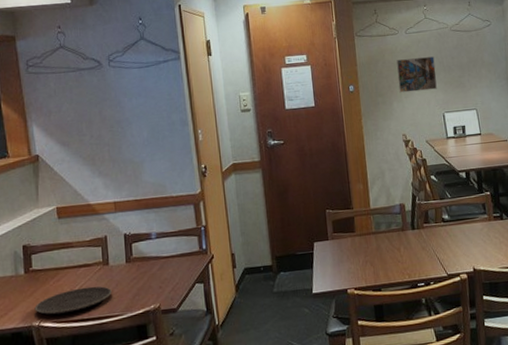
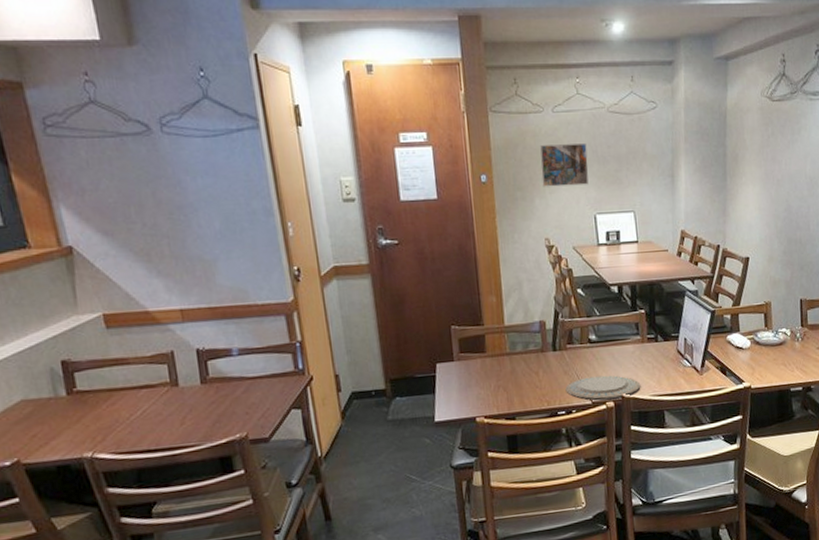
plate: present [34,286,112,315] -> none [84,411,185,445]
plate: none [423,250,490,272] -> present [565,375,641,400]

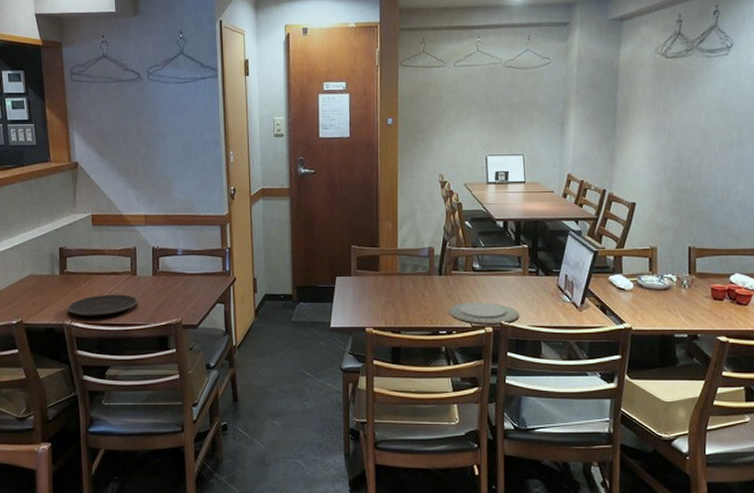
plate: none [84,411,185,445] -> present [67,294,138,316]
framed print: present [540,143,589,187] -> none [440,94,483,130]

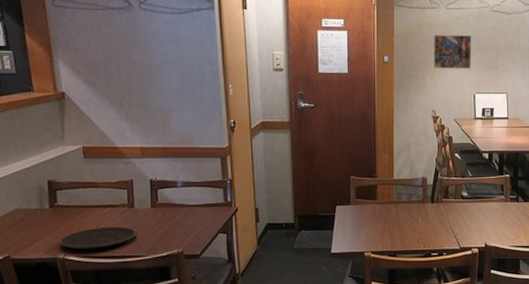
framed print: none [440,94,483,130] -> present [433,35,472,69]
plate: present [448,302,520,324] -> none [439,226,502,246]

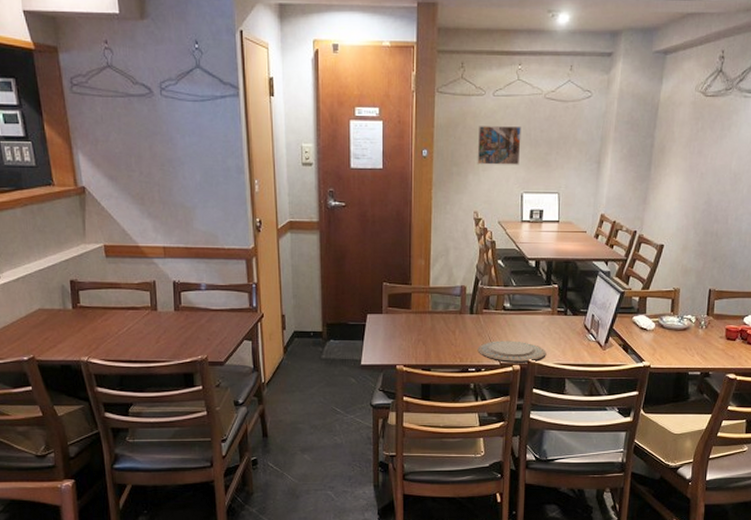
plate: present [59,226,136,250] -> none [83,330,160,353]
plate: none [439,226,502,246] -> present [477,341,547,362]

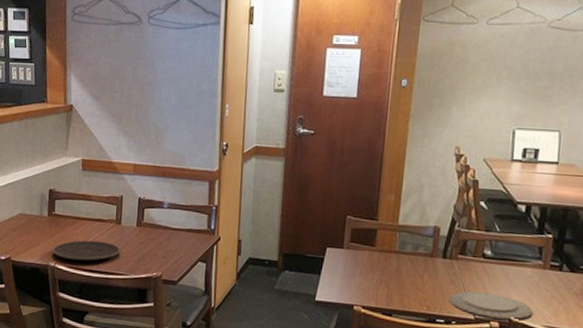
plate: none [83,330,160,353] -> present [52,240,120,262]
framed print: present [477,126,521,165] -> none [462,56,518,99]

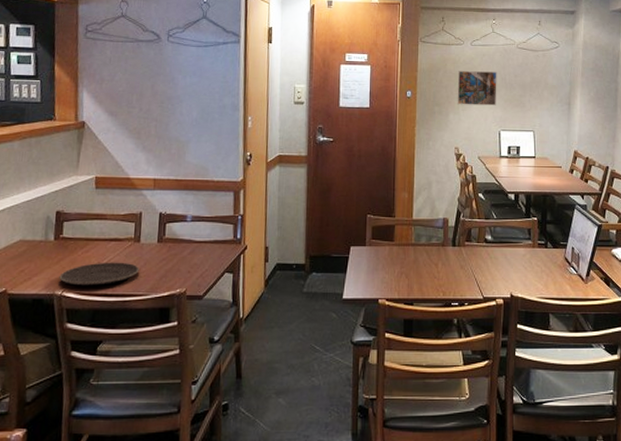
plate: present [448,291,534,320] -> none [460,274,529,295]
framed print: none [462,56,518,99] -> present [457,71,497,106]

